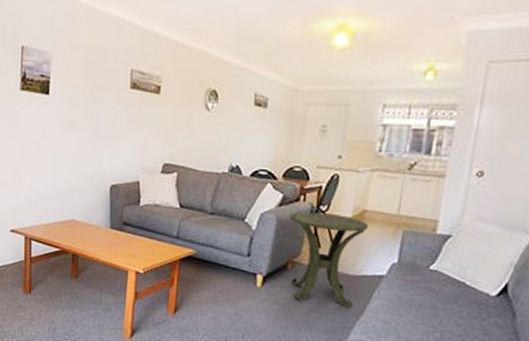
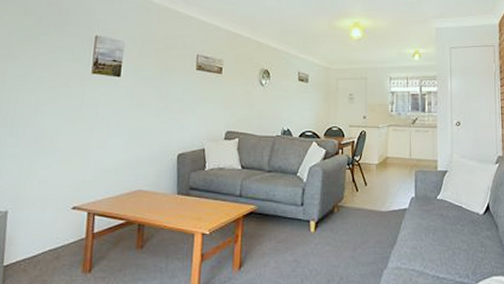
side table: present [290,211,369,308] -> none [333,162,391,240]

